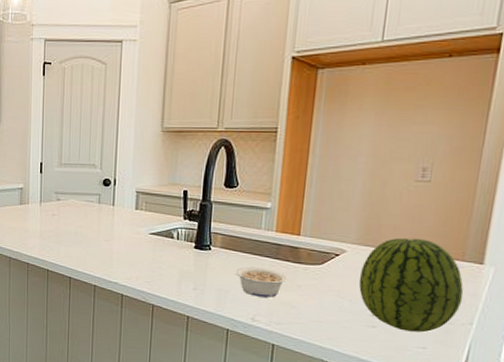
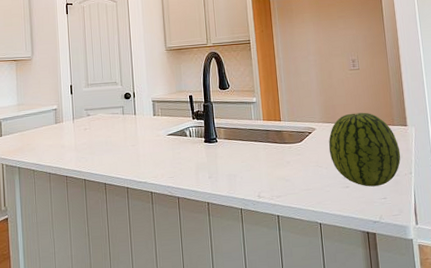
legume: present [235,266,287,298] -> none [239,151,278,176]

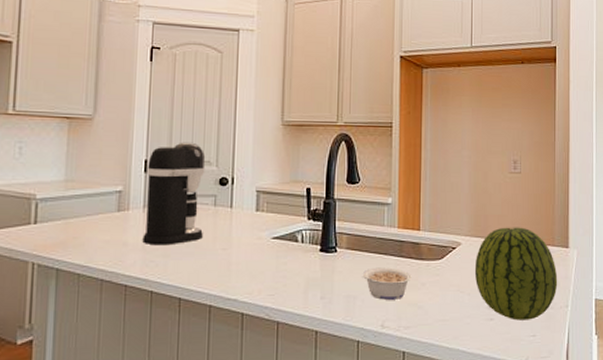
coffee maker: none [72,69,117,146] -> present [142,142,206,246]
legume: none [239,151,278,176] -> present [362,267,412,300]

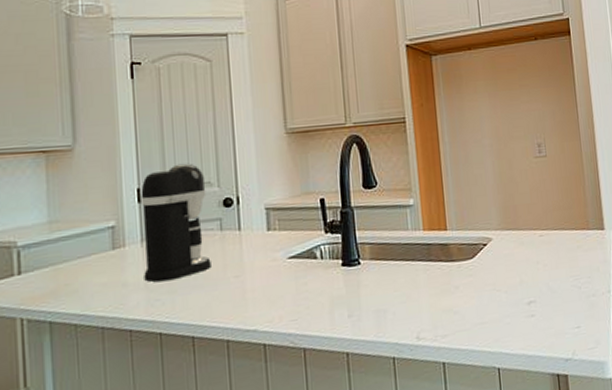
legume: present [362,267,412,300] -> none [390,273,444,310]
fruit: present [474,227,558,321] -> none [508,213,598,314]

